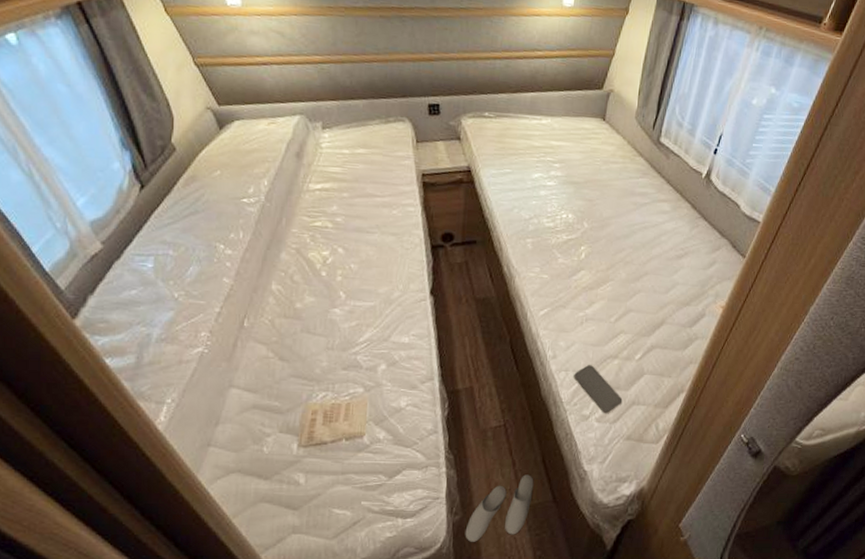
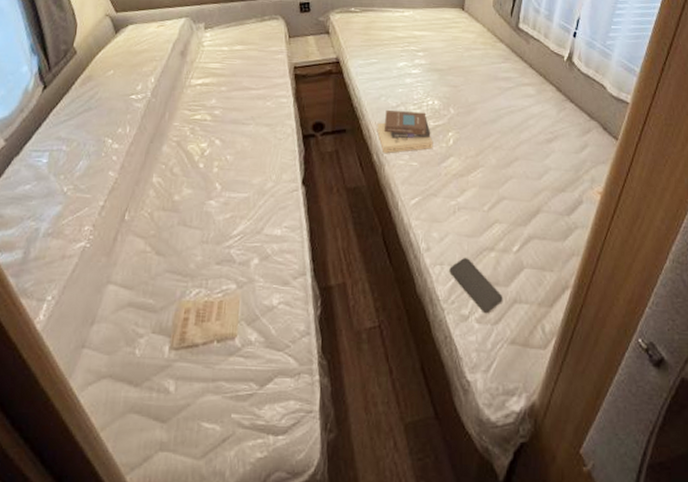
slippers: present [465,474,534,542] -> none [340,384,413,467]
books: none [508,222,565,265] -> present [377,109,433,153]

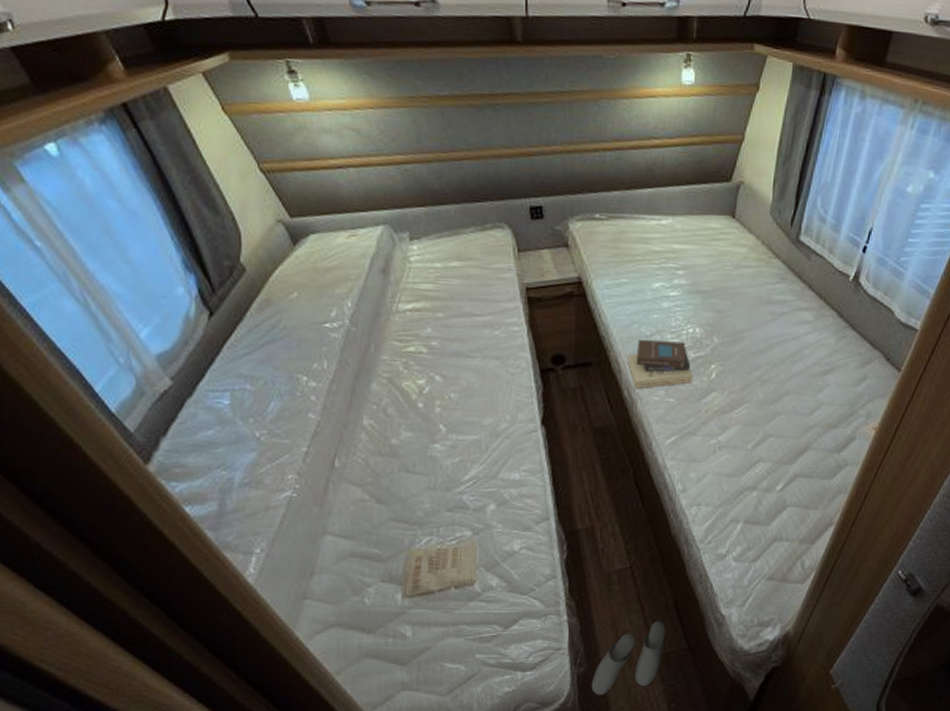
slippers: none [340,384,413,467] -> present [591,621,666,695]
smartphone: present [449,258,503,313] -> none [707,498,763,551]

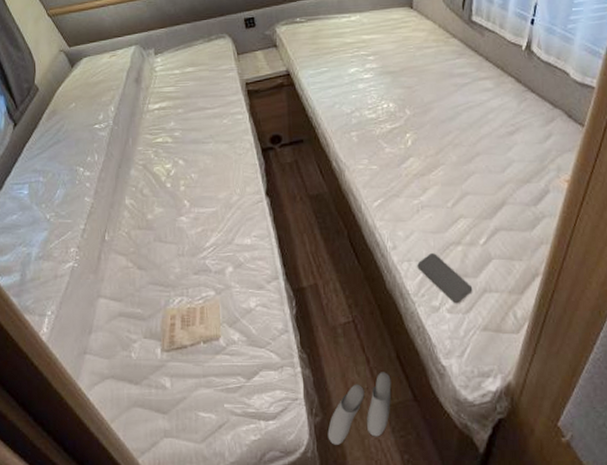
books: present [628,339,693,388] -> none [334,116,392,159]
smartphone: none [707,498,763,551] -> present [417,253,473,303]

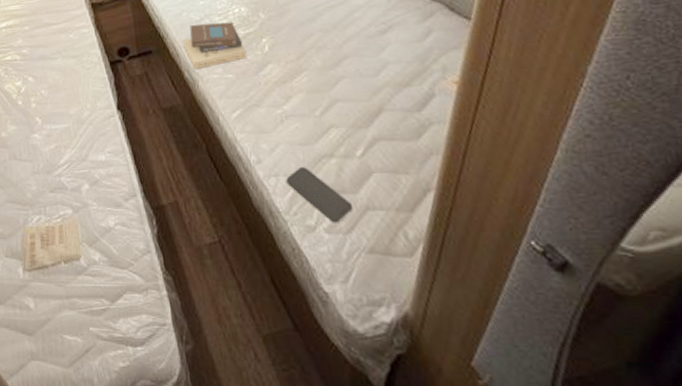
slippers: present [327,372,392,445] -> none [200,297,269,376]
books: none [334,116,392,159] -> present [183,22,248,69]

